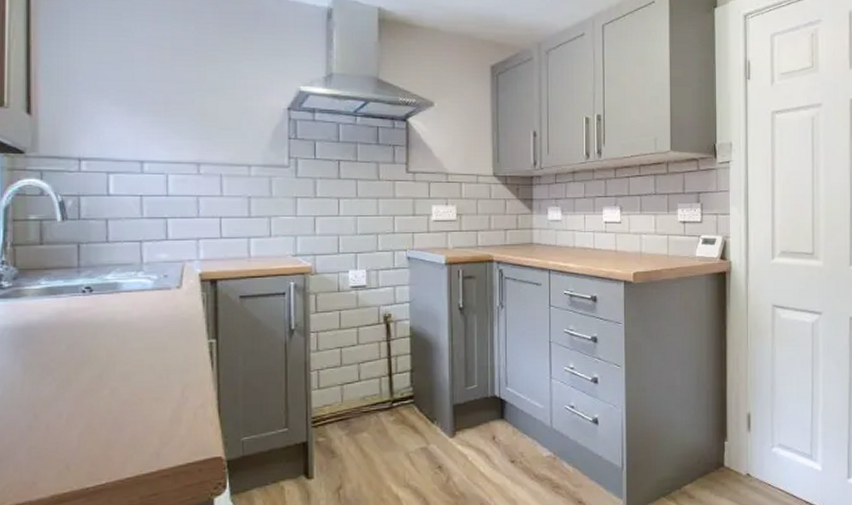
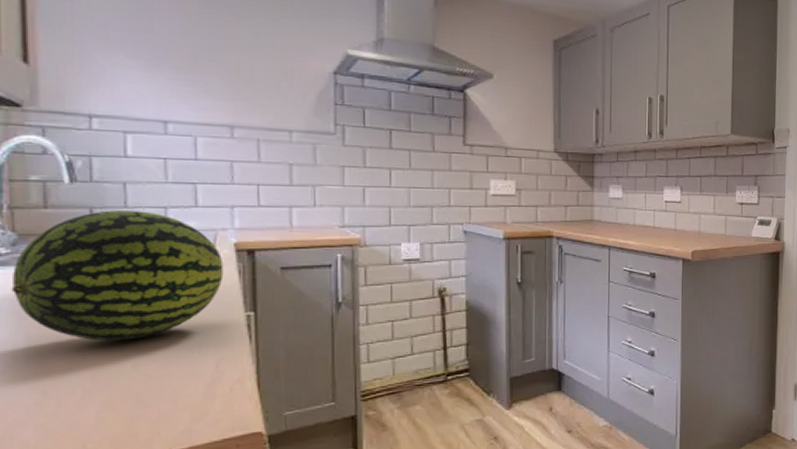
fruit: none [11,245,190,368] -> present [11,210,224,341]

